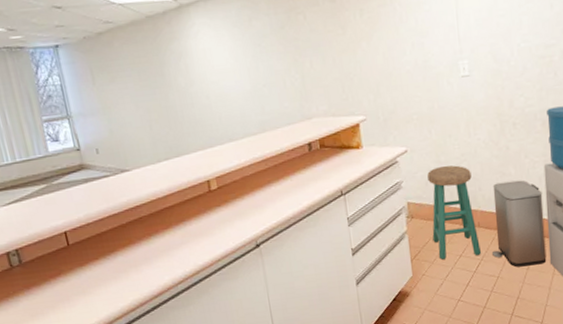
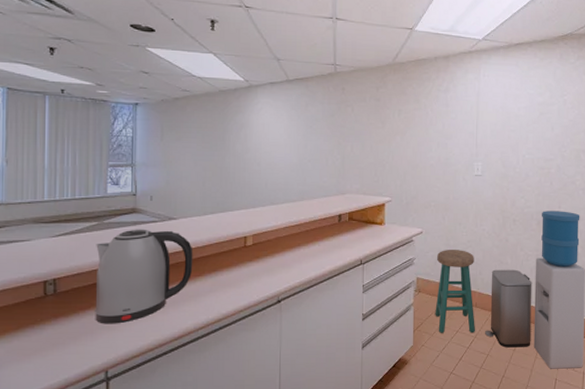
kettle: none [50,183,159,289] -> present [95,229,193,324]

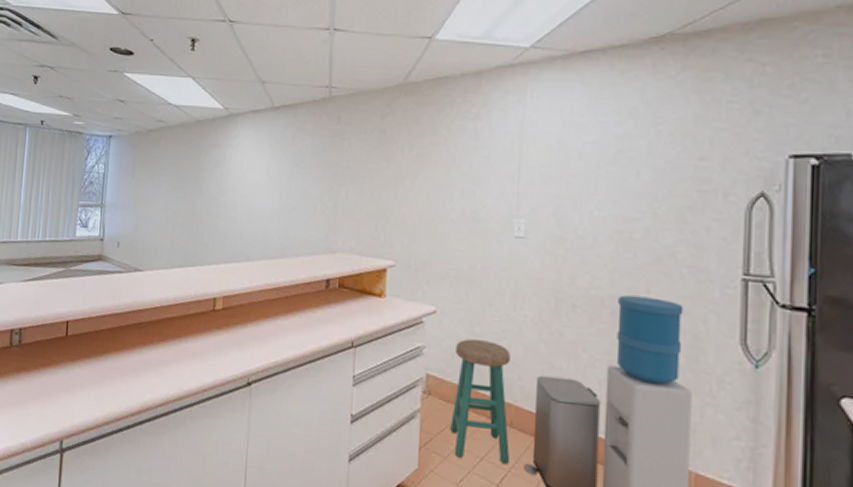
kettle: present [95,229,193,324] -> none [54,279,158,387]

